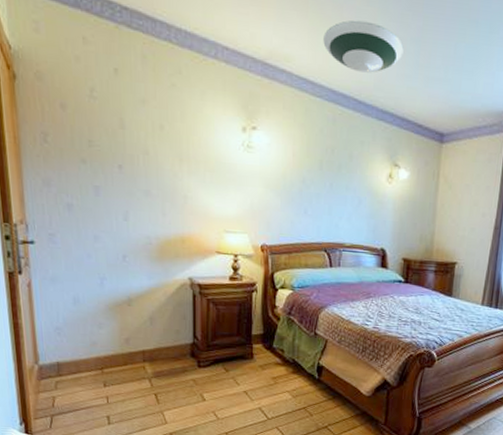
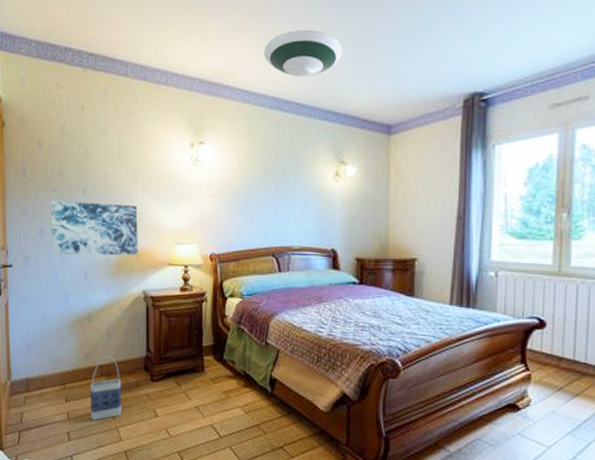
wall art: none [79,173,184,241] -> present [50,200,138,256]
bag: none [132,341,168,405] -> present [90,356,122,421]

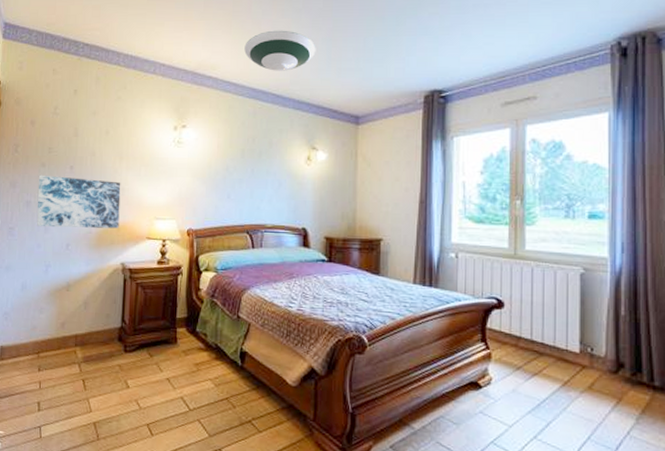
bag: present [90,356,122,421] -> none [62,325,95,391]

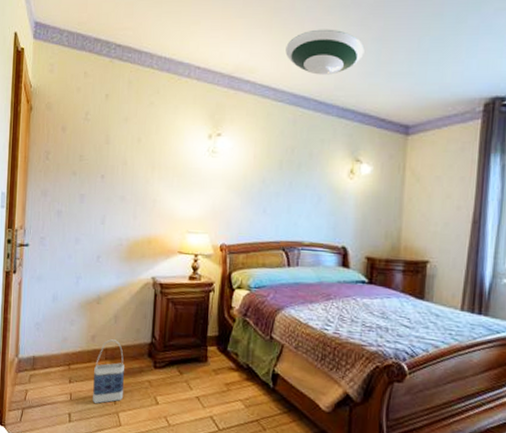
wall art: present [37,175,121,229] -> none [68,183,153,242]
bag: none [62,325,95,391] -> present [93,339,124,404]

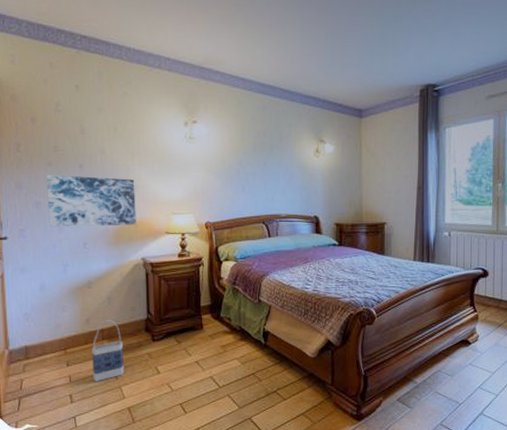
wall art: none [68,183,153,242] -> present [46,174,137,227]
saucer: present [285,29,365,75] -> none [250,24,320,66]

